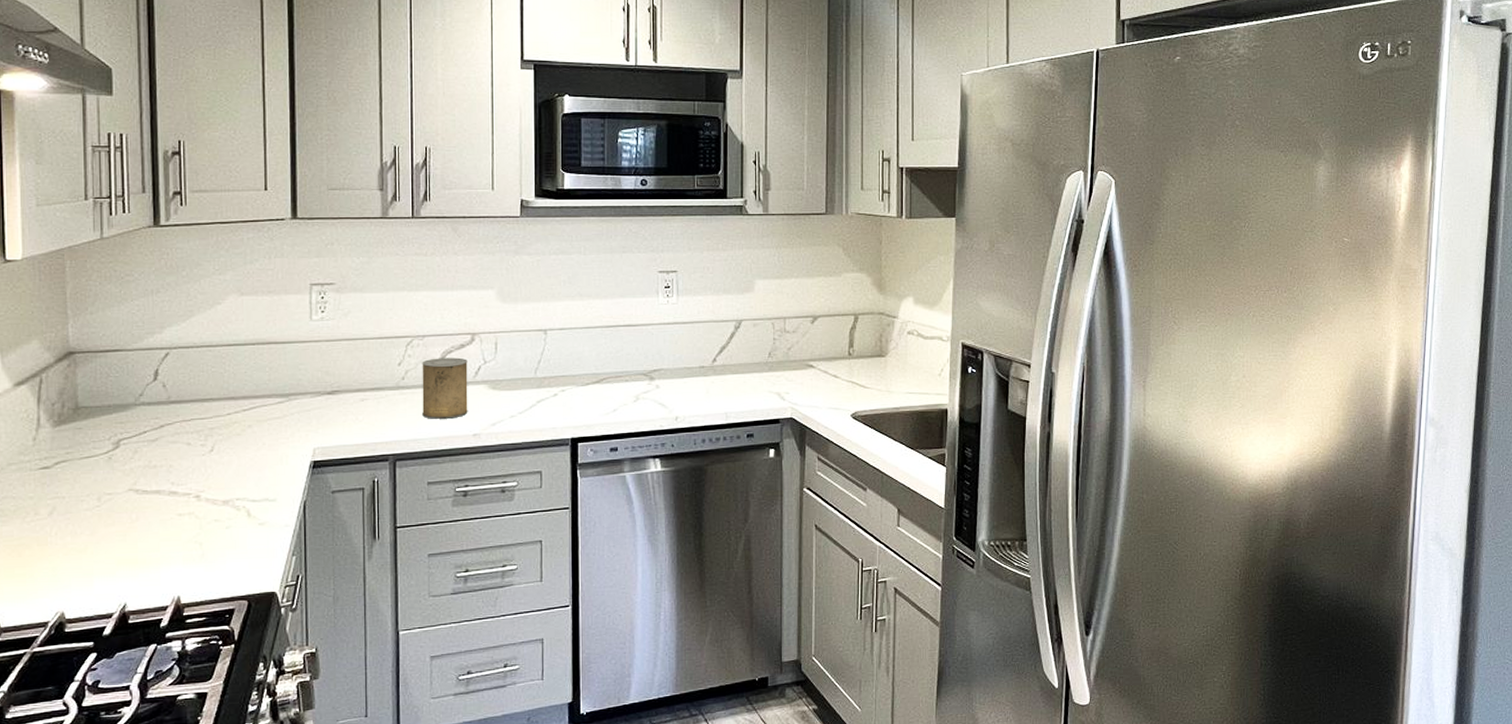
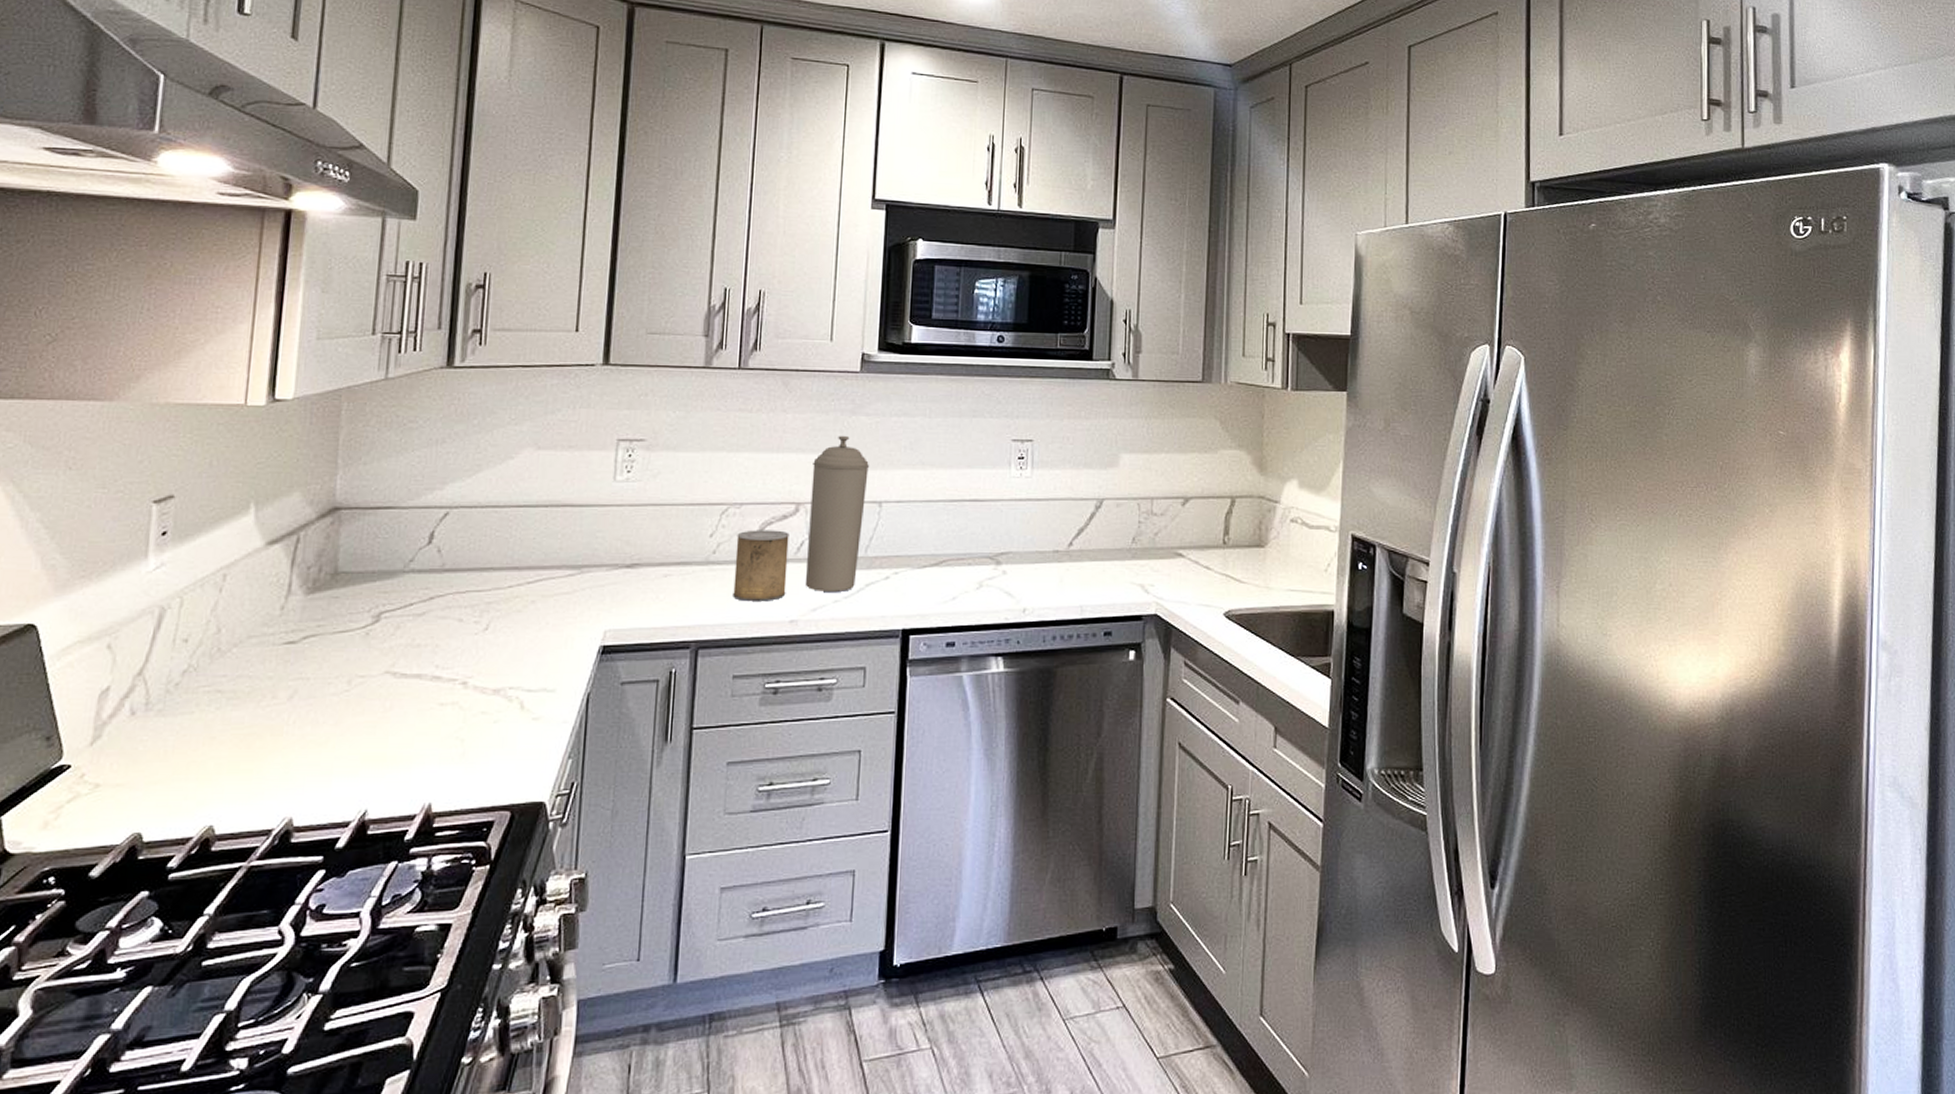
canister: none [484,273,534,409] -> present [806,435,870,592]

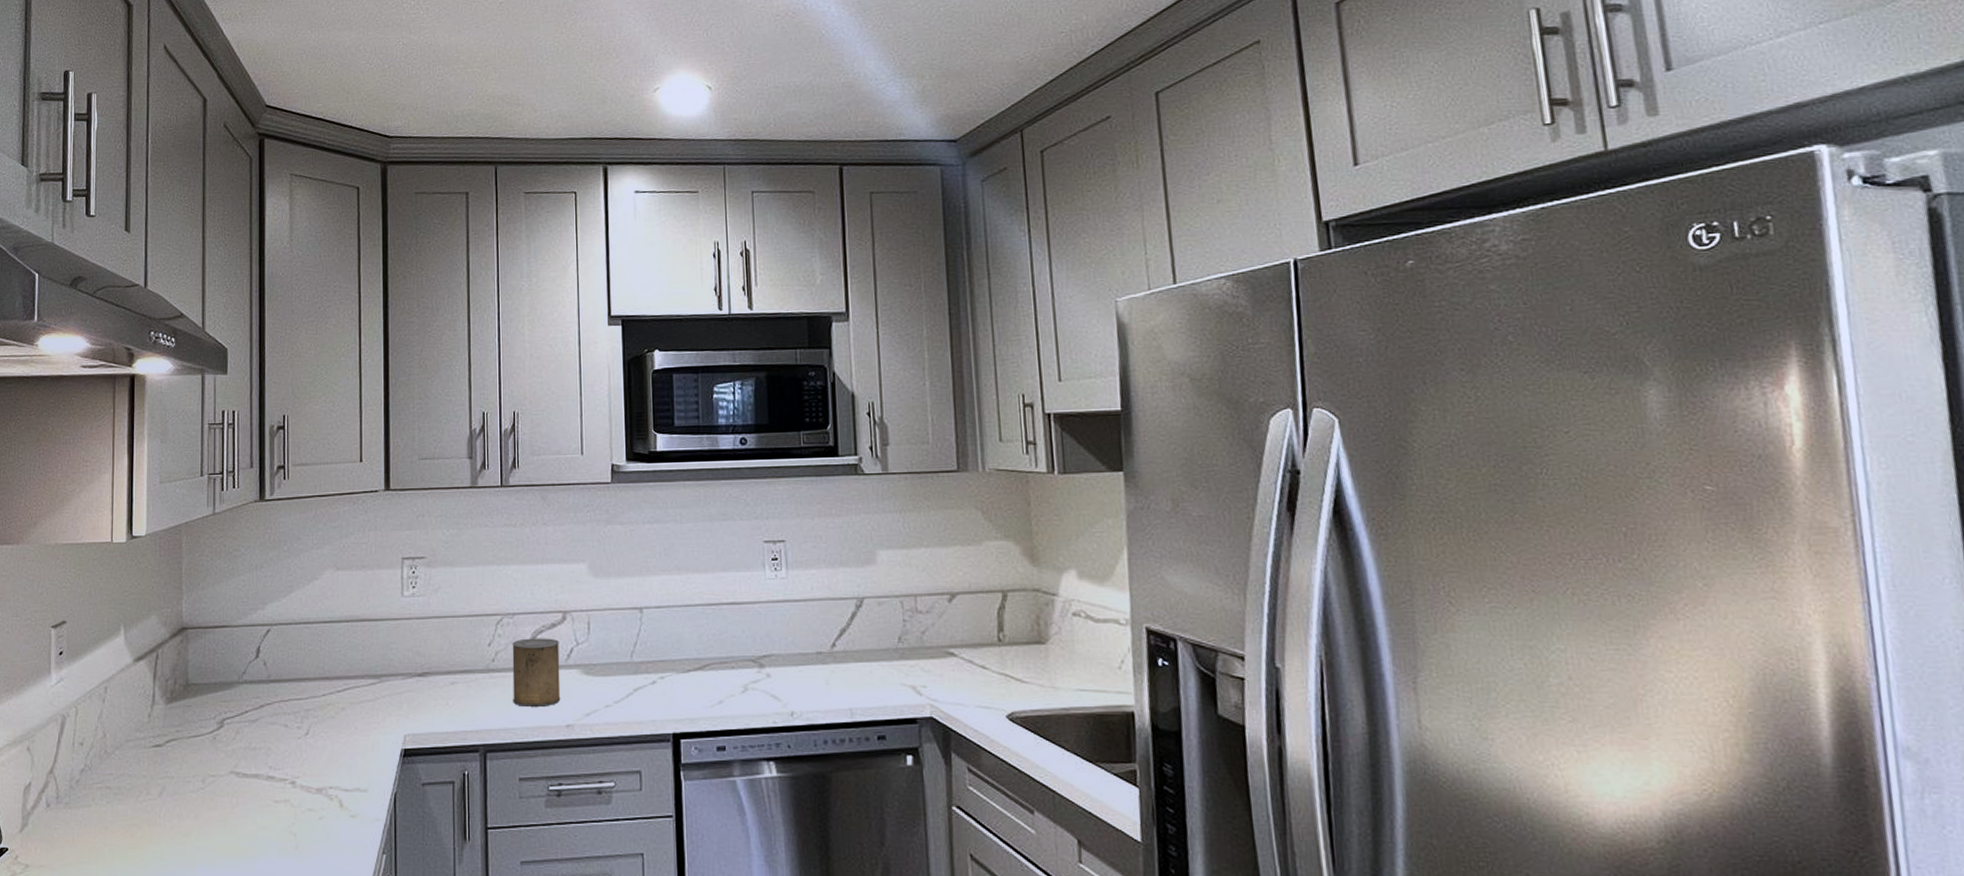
canister: present [806,435,870,592] -> none [575,544,628,697]

